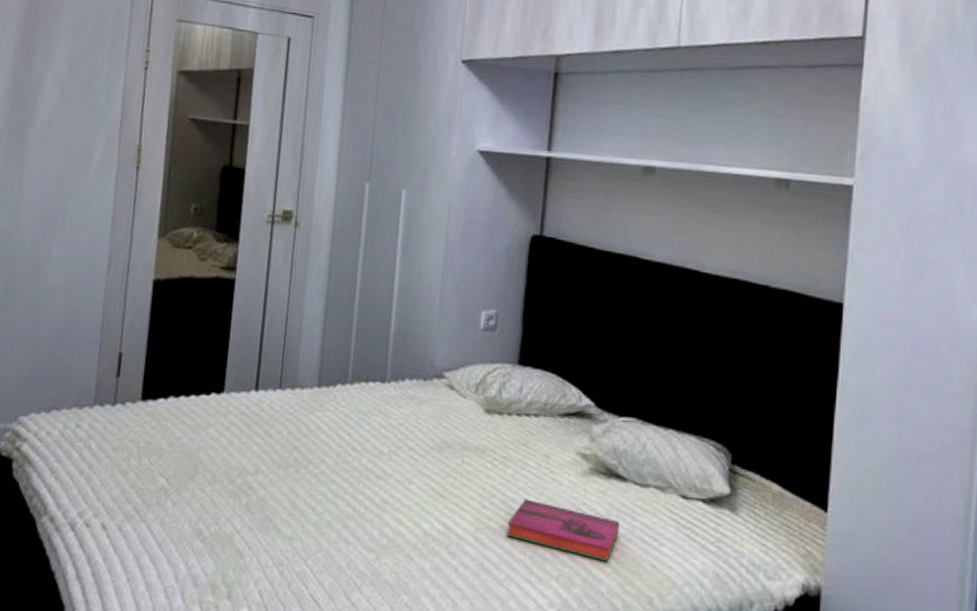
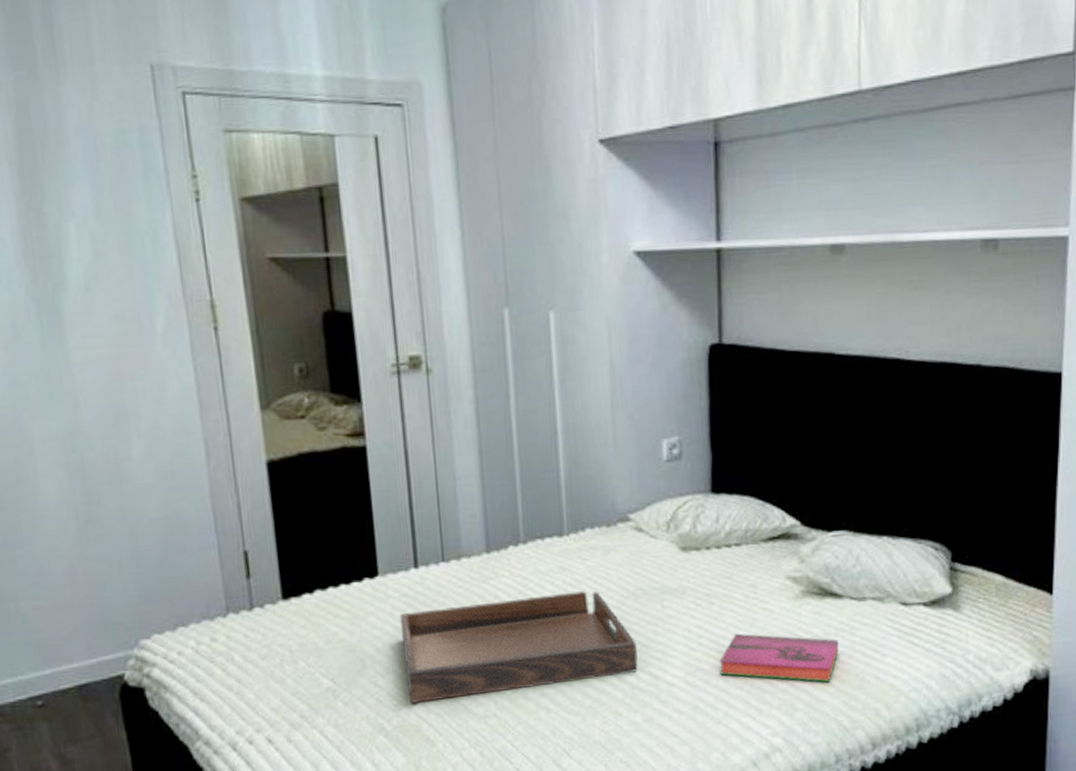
serving tray: none [229,429,435,520] -> present [399,591,638,703]

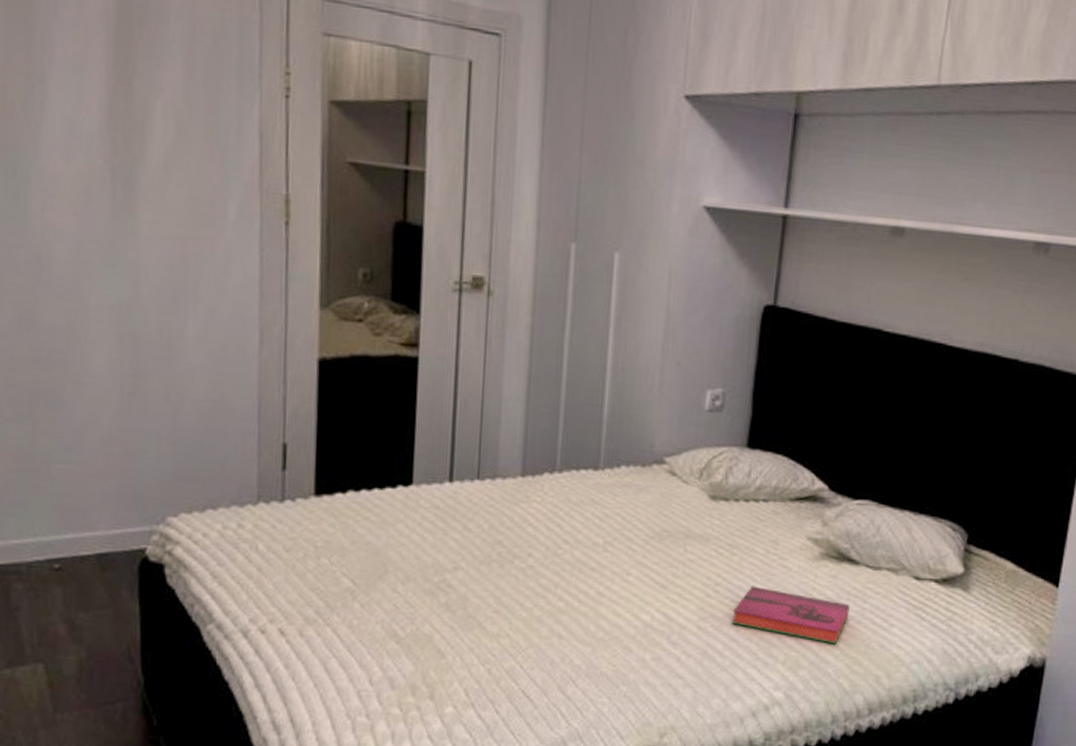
serving tray: present [399,591,638,703] -> none [425,524,655,614]

